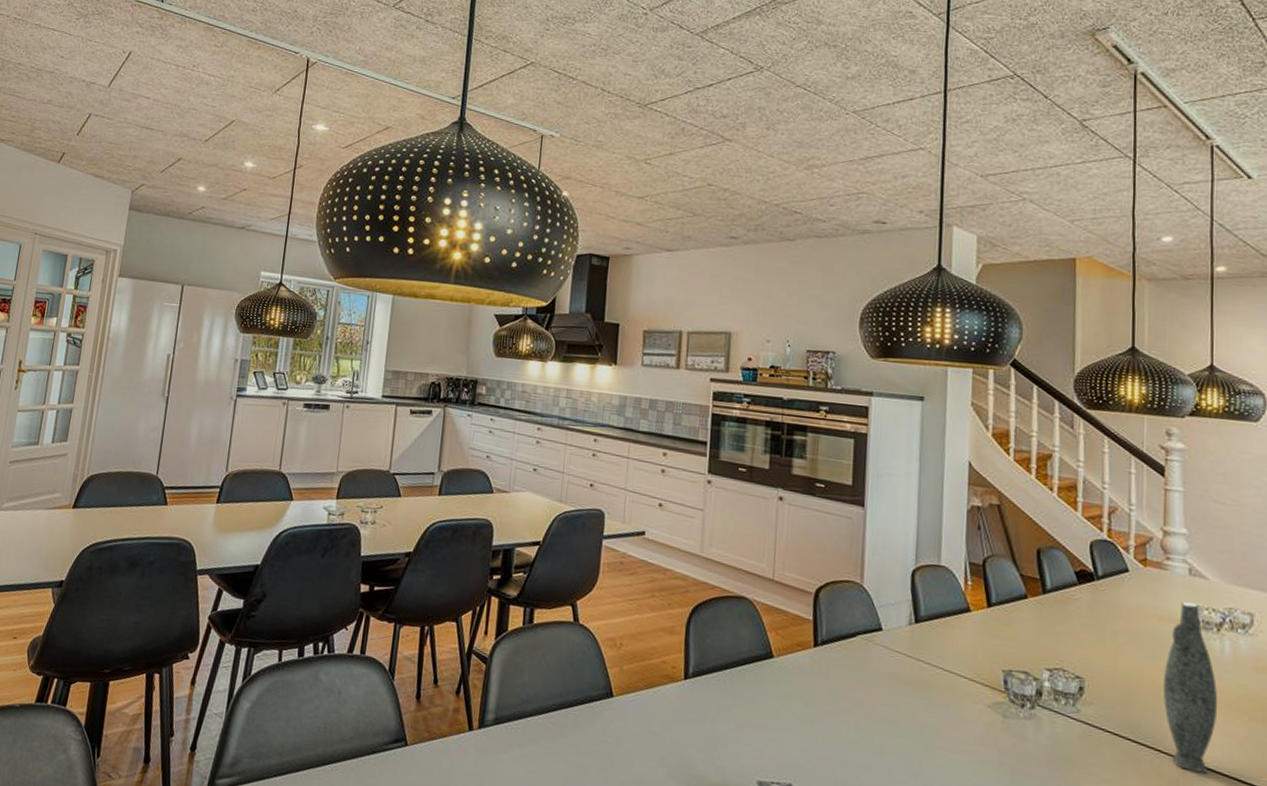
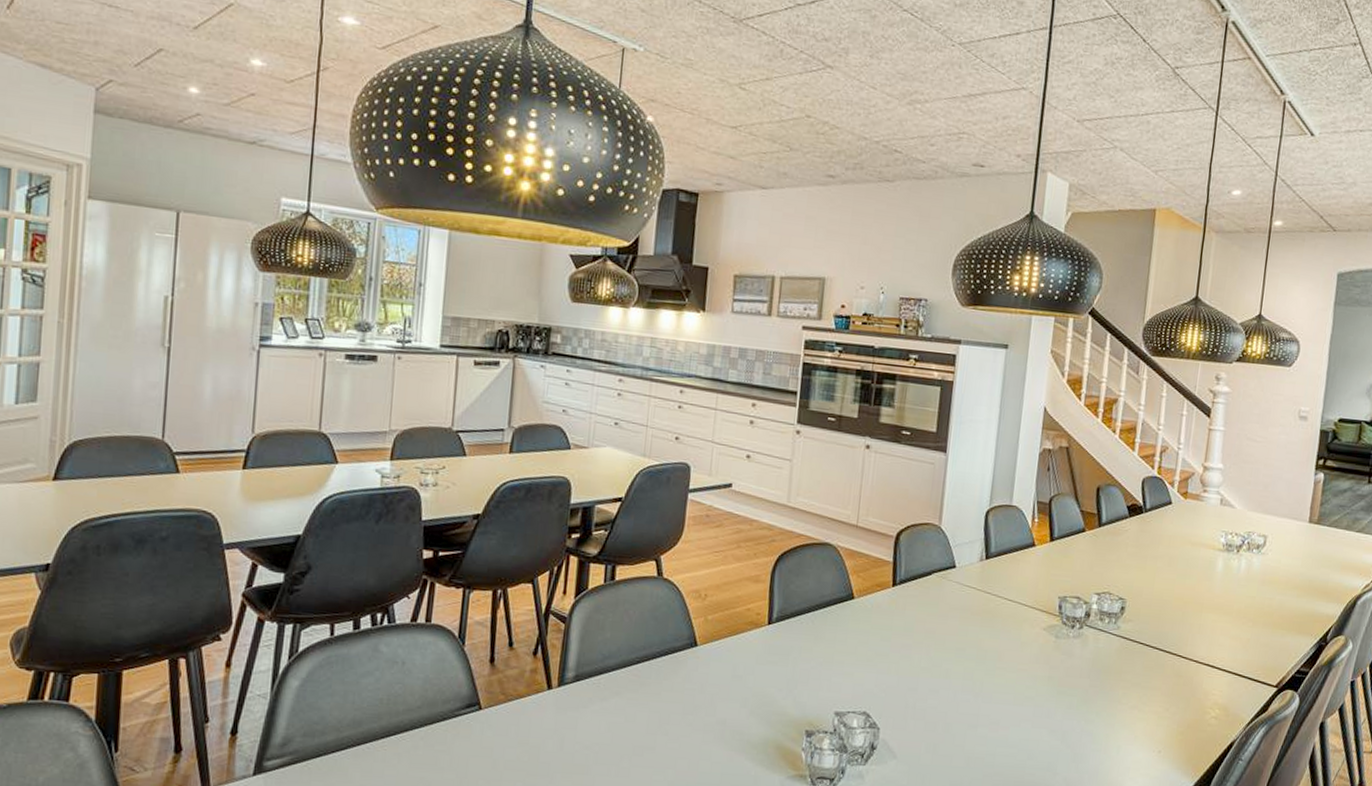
vase: present [1162,602,1218,773] -> none [1188,528,1231,671]

